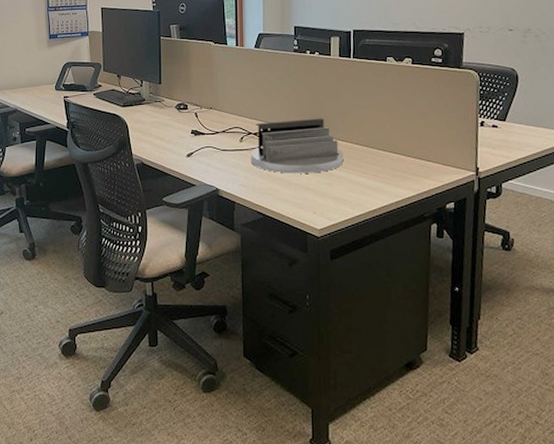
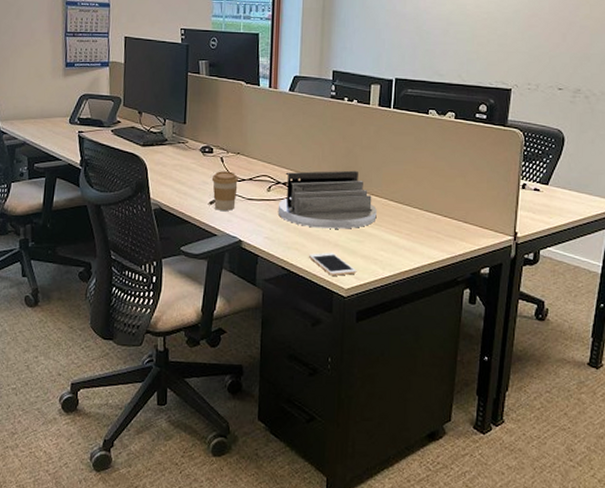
coffee cup: none [187,125,213,162] -> present [211,171,239,211]
cell phone: none [281,195,329,217] -> present [308,252,357,276]

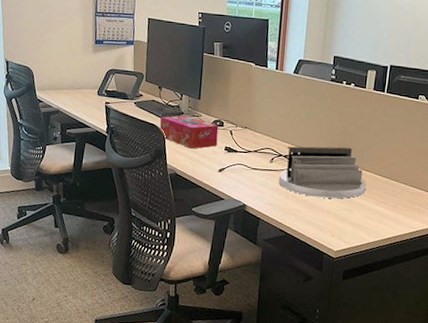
tissue box: none [141,142,208,180] -> present [159,115,219,149]
coffee cup: present [211,171,239,211] -> none [221,143,246,178]
cell phone: present [308,252,357,276] -> none [303,218,346,239]

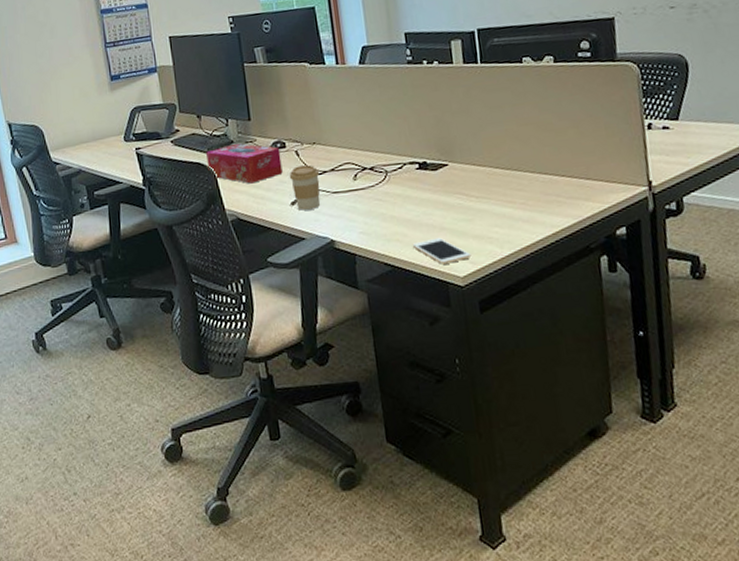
coffee cup: none [221,143,246,178] -> present [289,164,321,211]
desk organizer: present [279,146,367,199] -> none [369,140,483,213]
cell phone: none [303,218,346,239] -> present [412,237,472,264]

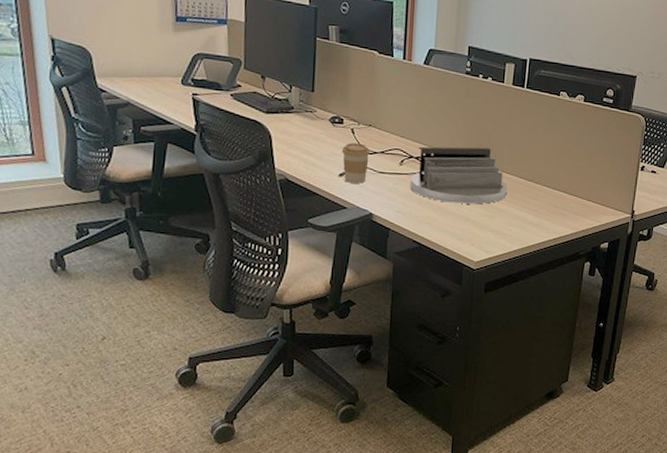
tissue box: present [206,143,283,184] -> none [264,110,337,150]
desk organizer: none [369,140,483,213] -> present [411,146,507,205]
cell phone: present [412,237,472,264] -> none [439,226,487,249]

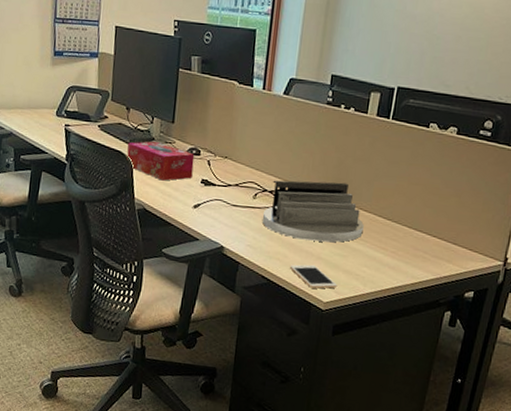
tissue box: none [264,110,337,150] -> present [127,141,195,181]
coffee cup: present [341,143,371,184] -> none [197,174,225,216]
cell phone: none [439,226,487,249] -> present [289,264,338,289]

